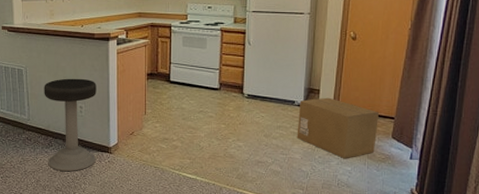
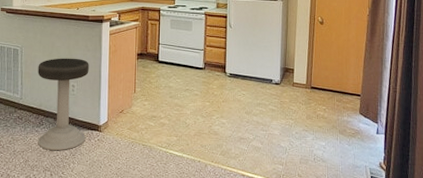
box: present [297,97,379,159] -> none [275,76,347,135]

